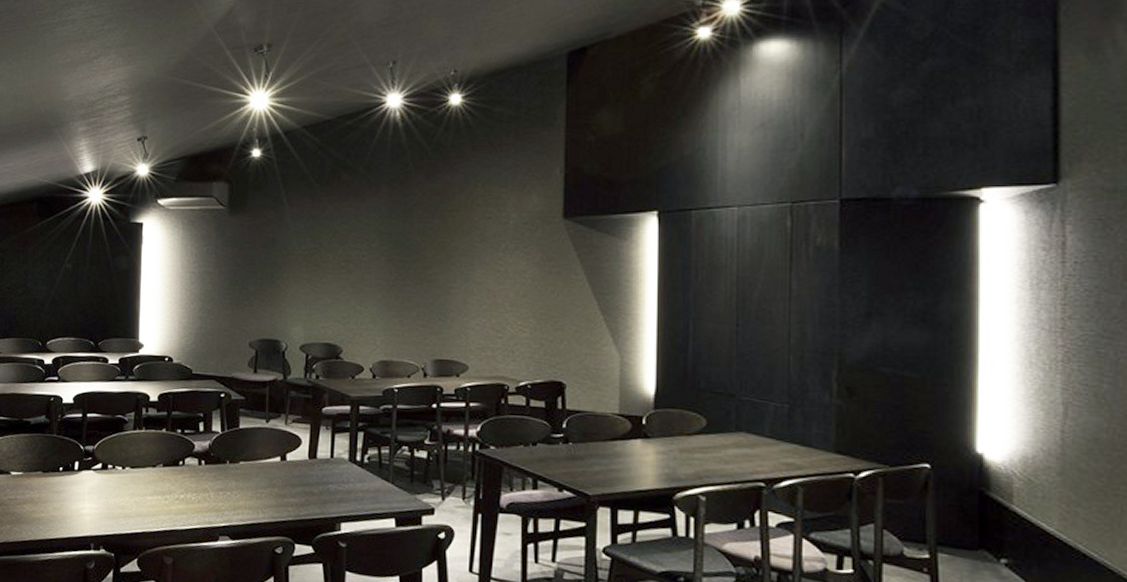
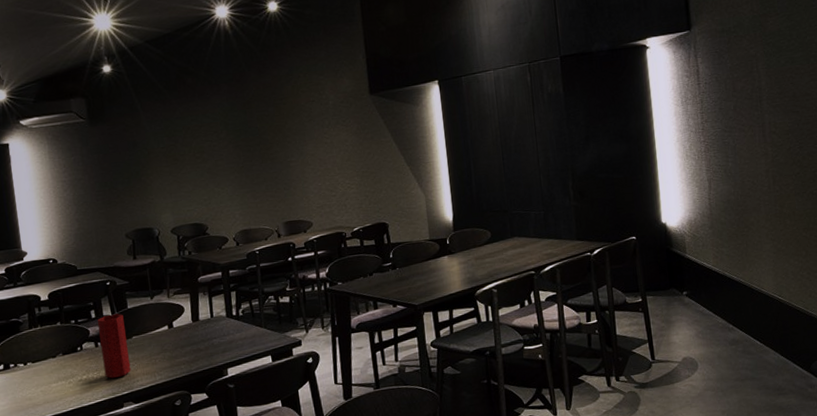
vase: none [204,431,234,506] -> present [97,313,131,379]

